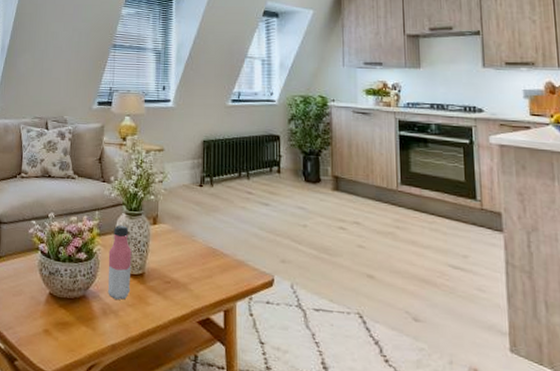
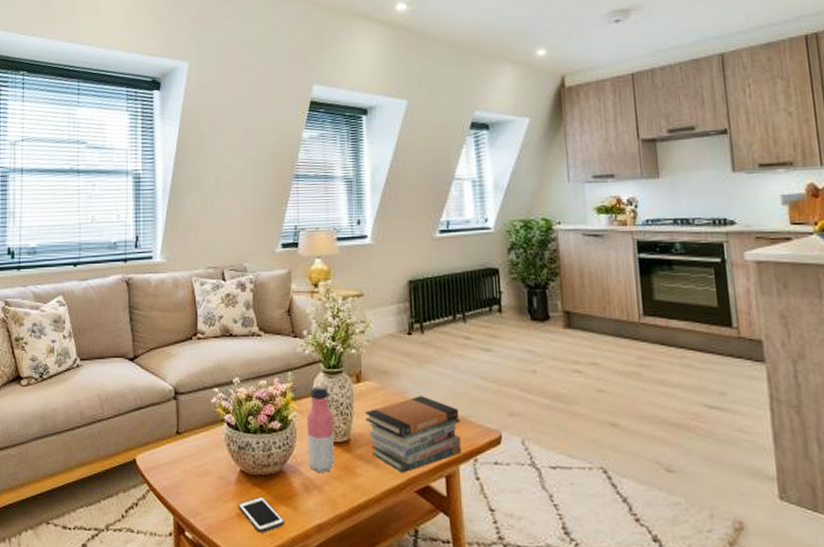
cell phone: none [45,316,84,349] -> present [238,496,285,533]
book stack: none [158,239,239,306] -> present [365,396,462,473]

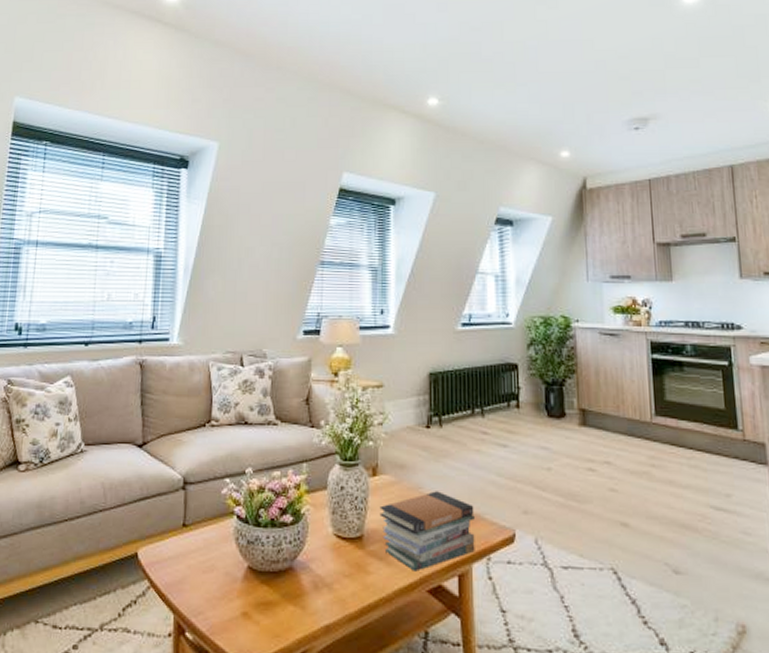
cell phone: present [238,496,285,533] -> none [244,594,292,634]
water bottle: present [306,385,336,472] -> none [319,478,348,570]

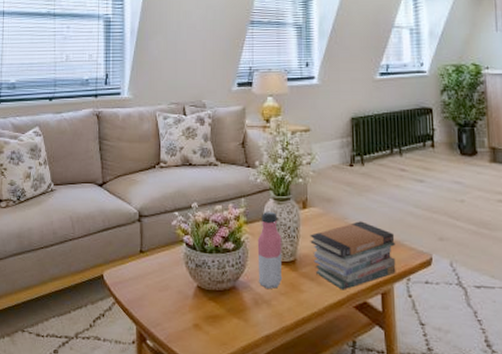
water bottle: none [319,478,348,570] -> present [257,211,283,289]

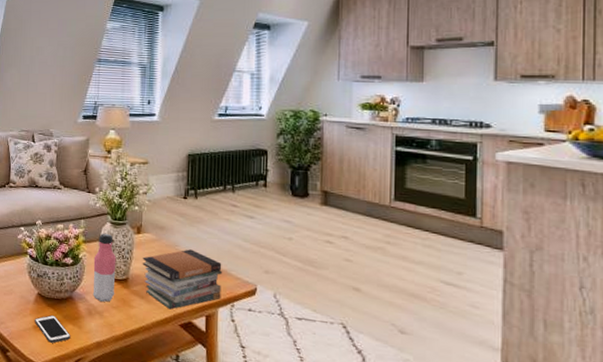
cell phone: none [195,309,236,342] -> present [35,315,71,343]

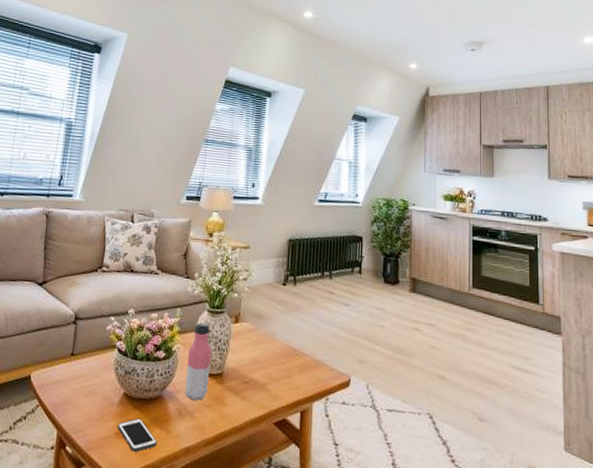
book stack: present [142,249,222,310] -> none [238,339,318,406]

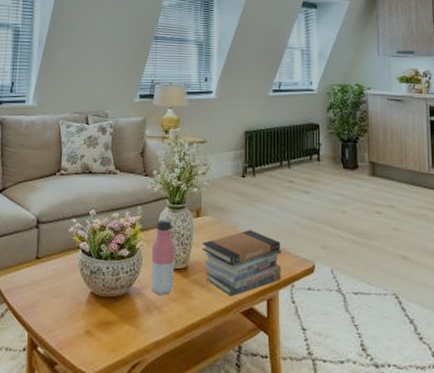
cell phone: present [118,418,157,452] -> none [87,315,127,349]
book stack: none [238,339,318,406] -> present [202,230,281,297]

